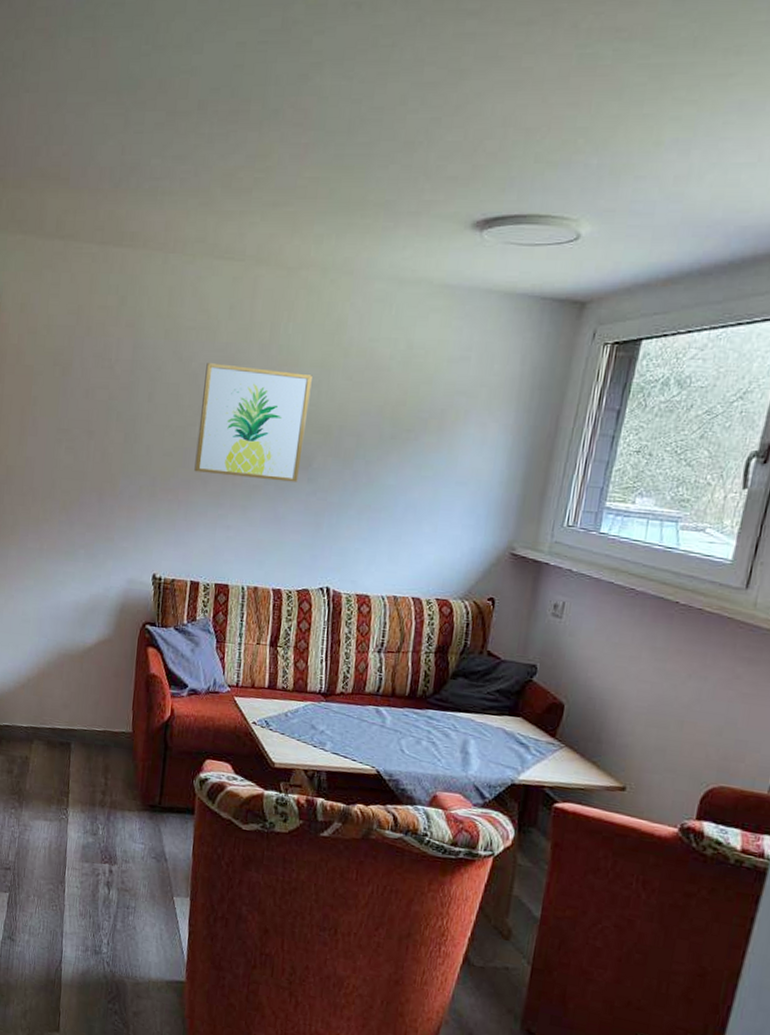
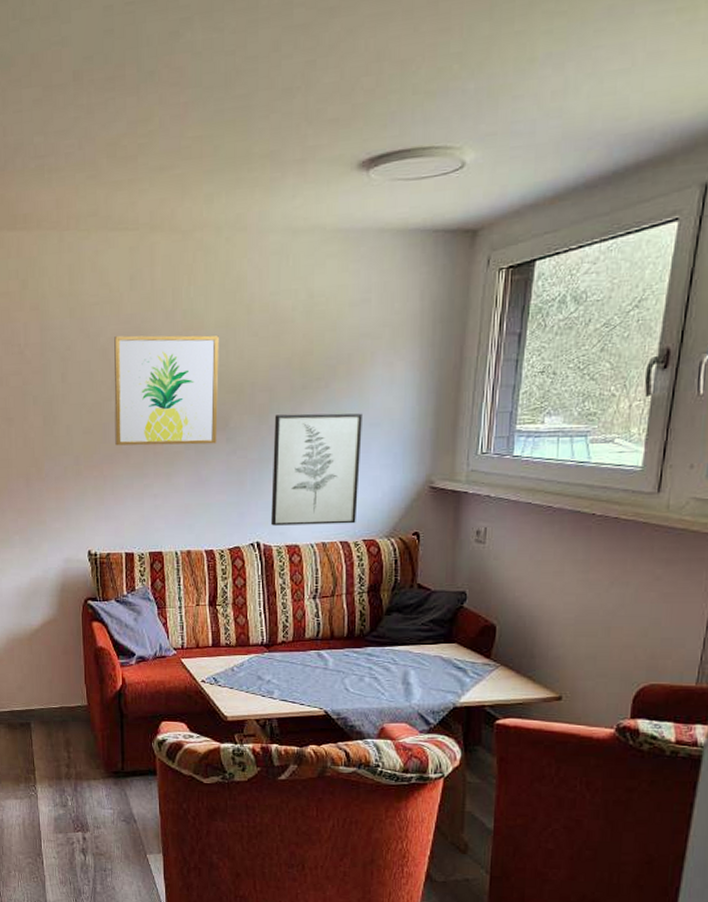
wall art: none [343,461,451,581] -> present [271,413,364,526]

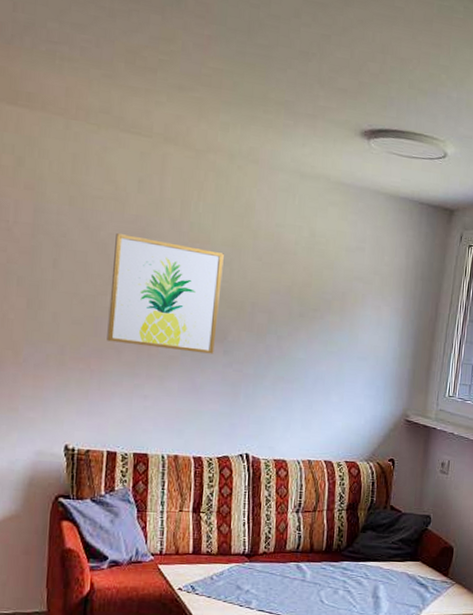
wall art: present [271,413,364,526] -> none [261,336,353,446]

